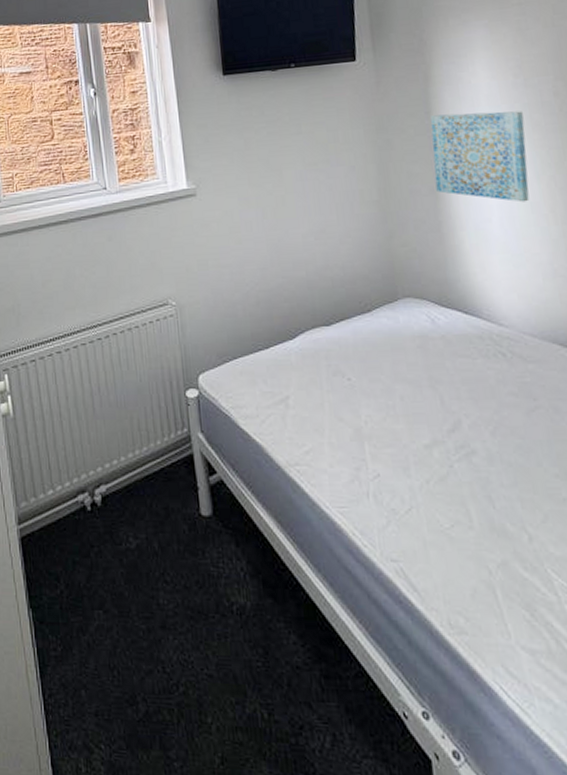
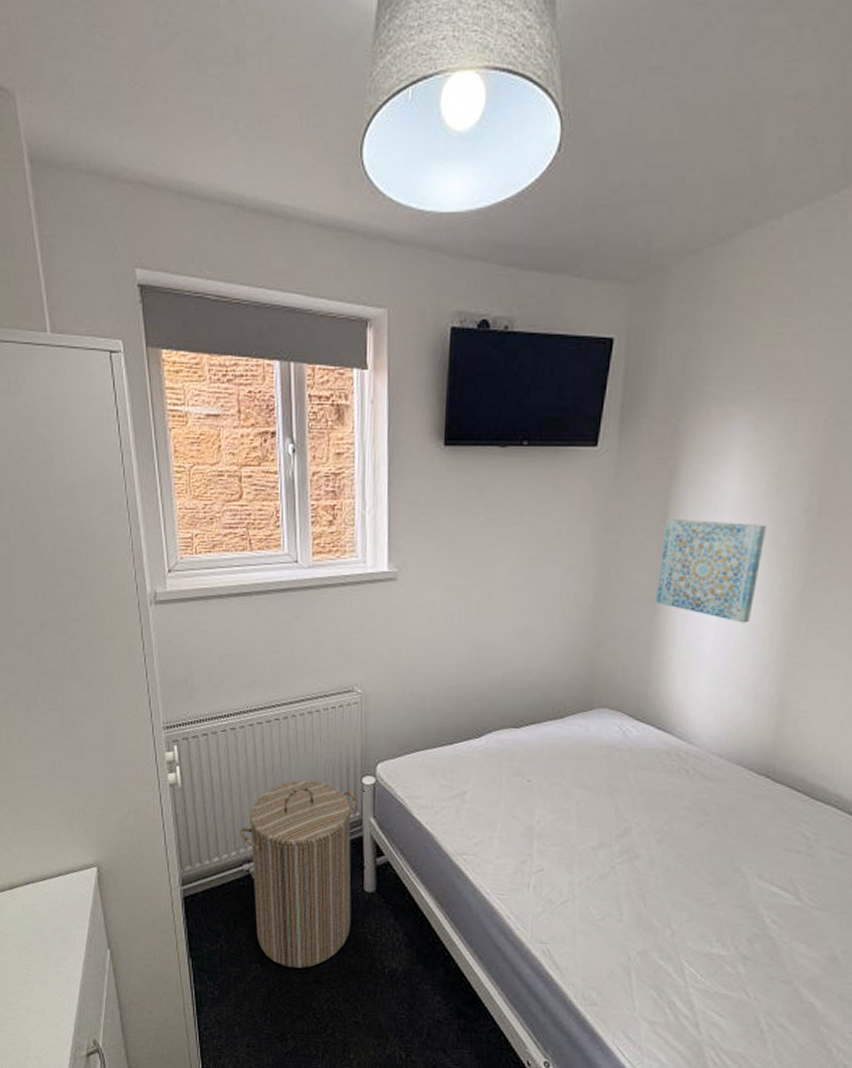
laundry hamper: none [72,399,192,612] -> present [240,780,357,968]

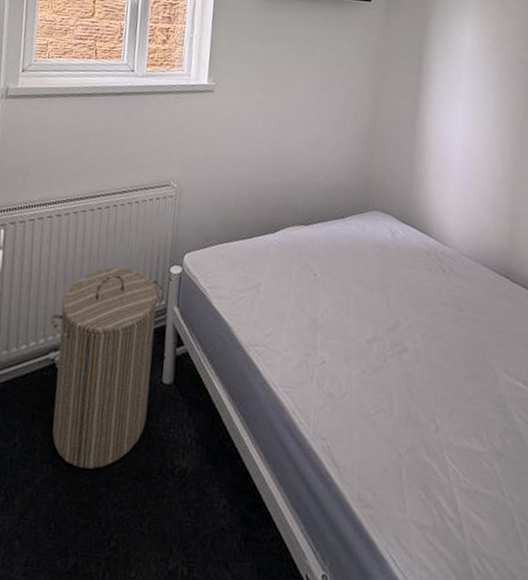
wall art: present [656,519,766,623] -> none [416,60,493,146]

